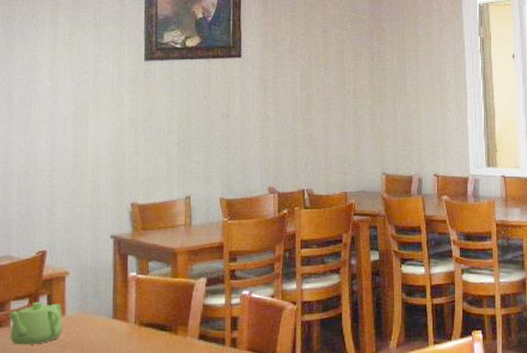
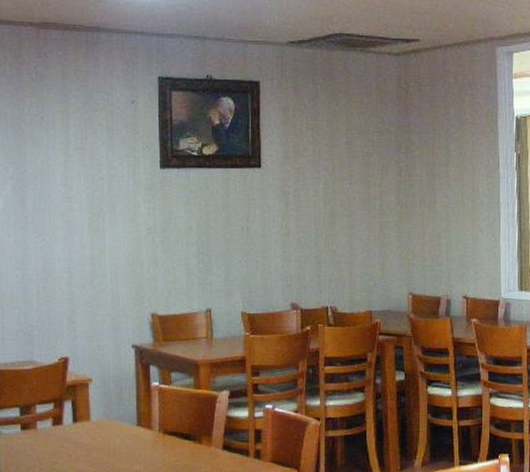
teapot: present [8,301,64,345] -> none [34,406,89,447]

